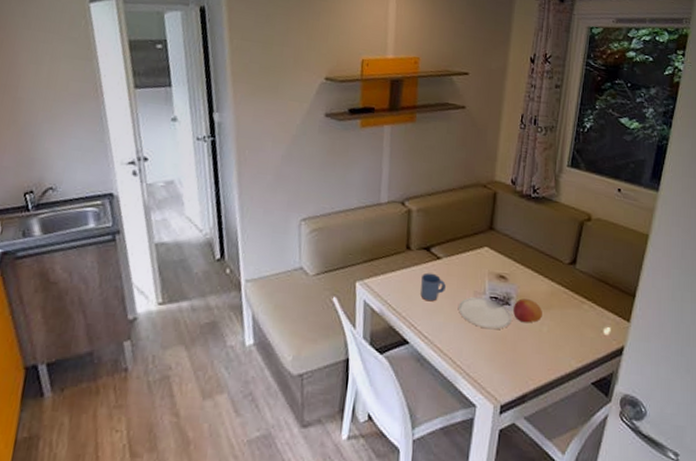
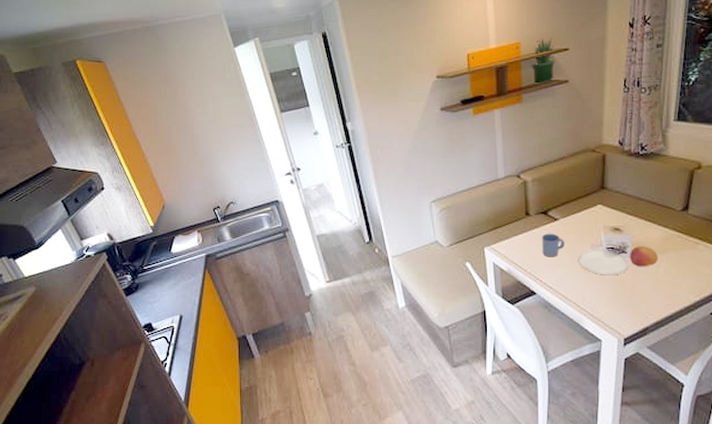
planter: none [429,57,454,105] -> present [532,37,554,84]

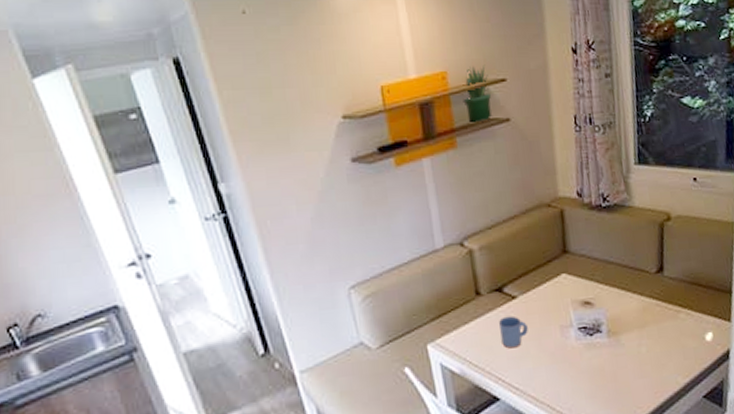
plate: present [577,249,629,276] -> none [545,330,607,365]
fruit: present [630,246,658,267] -> none [606,321,638,349]

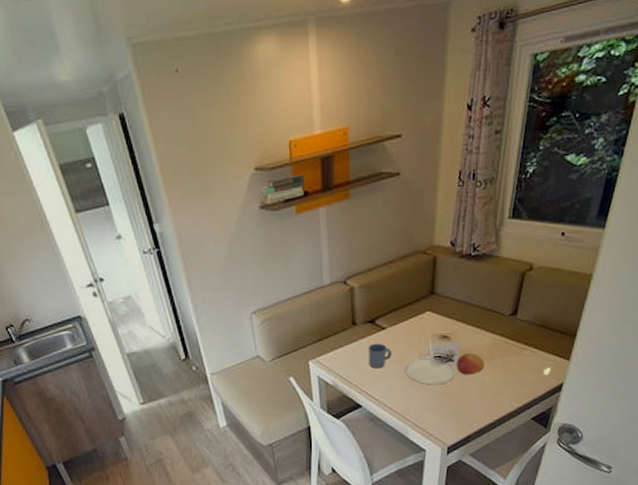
books: none [351,122,403,157] -> present [260,174,305,205]
planter: present [464,64,492,123] -> none [361,121,385,177]
plate: none [545,330,607,365] -> present [404,358,455,385]
fruit: none [606,321,638,349] -> present [457,353,484,375]

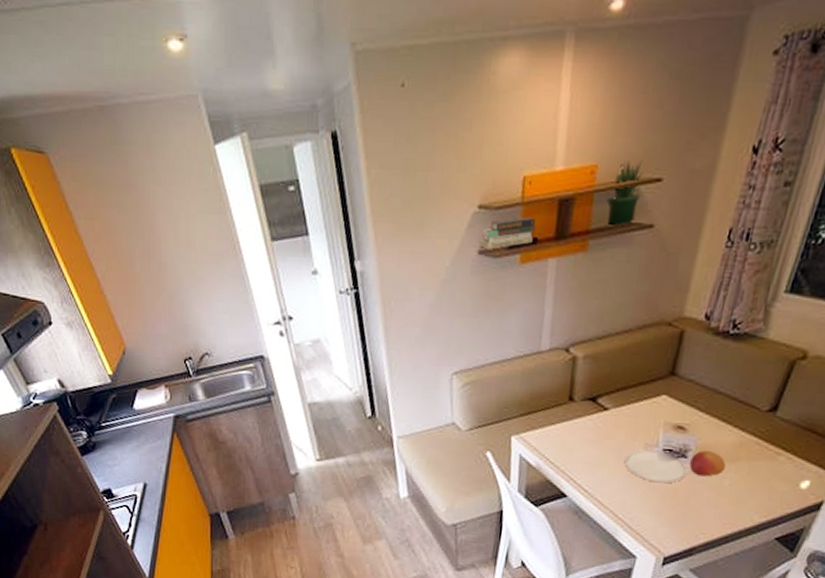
planter: none [361,121,385,177] -> present [608,160,643,227]
mug: present [369,343,392,369] -> none [582,425,612,455]

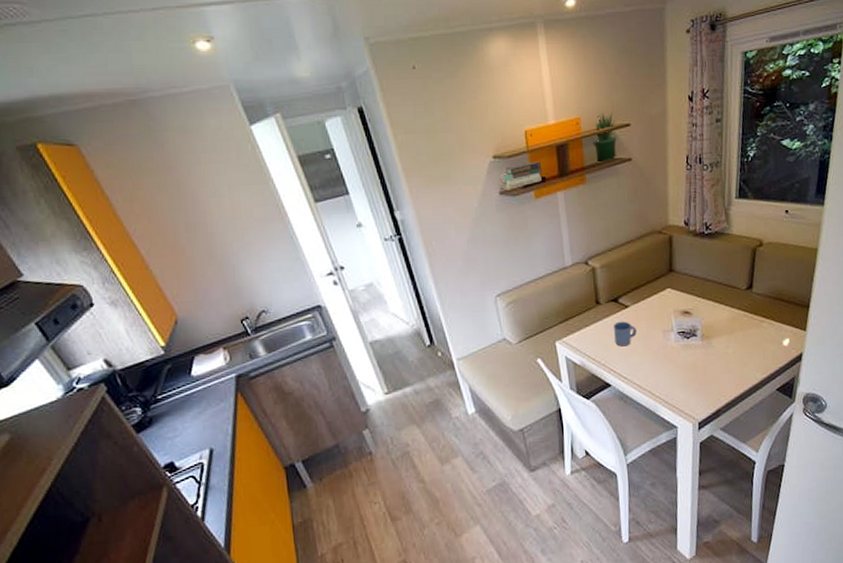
mug: none [582,425,612,455] -> present [614,321,637,347]
plate: present [624,449,688,484] -> none [650,334,700,361]
fruit: present [689,450,726,477] -> none [700,327,727,349]

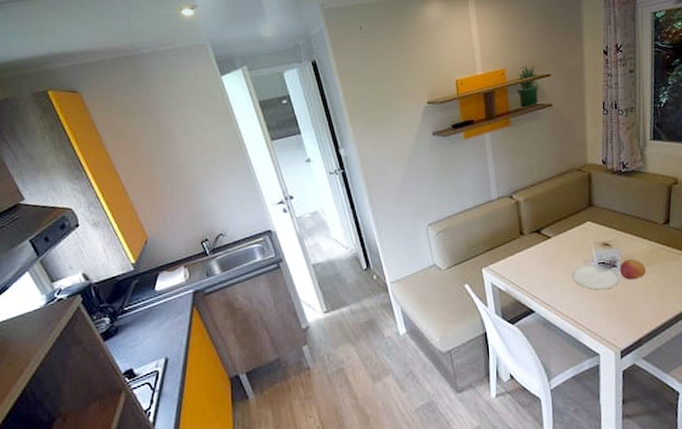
books: present [499,161,542,191] -> none [432,106,471,132]
mug: present [614,321,637,347] -> none [537,251,559,275]
plate: none [650,334,700,361] -> present [571,264,620,290]
fruit: none [700,327,727,349] -> present [620,259,646,280]

